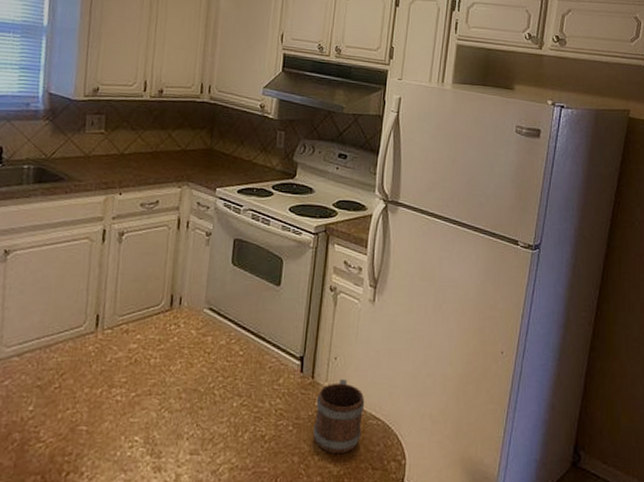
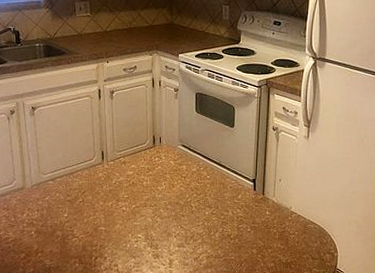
mug: present [313,380,365,453] -> none [266,196,304,248]

